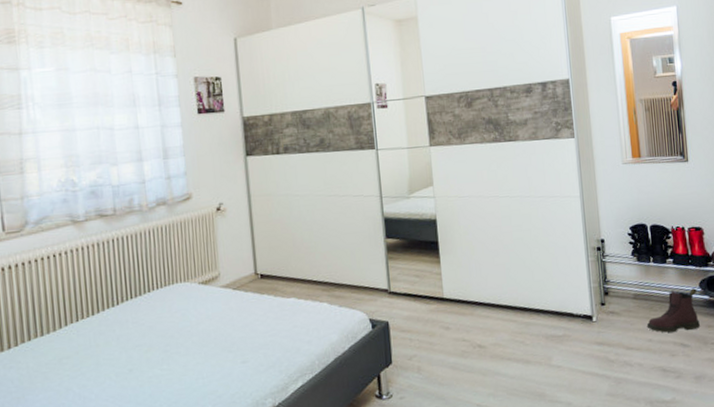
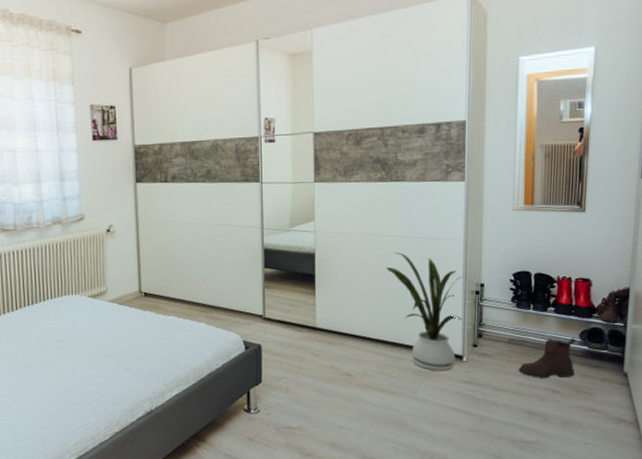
house plant: none [508,213,587,335] -> present [386,252,463,371]

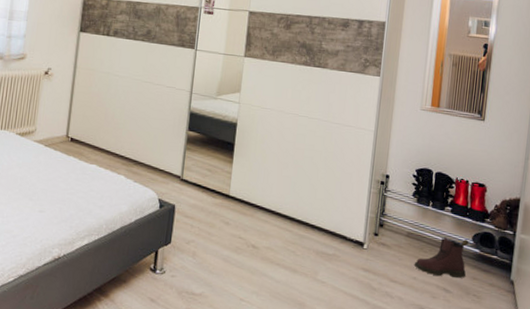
house plant: present [386,252,463,371] -> none [301,133,370,256]

